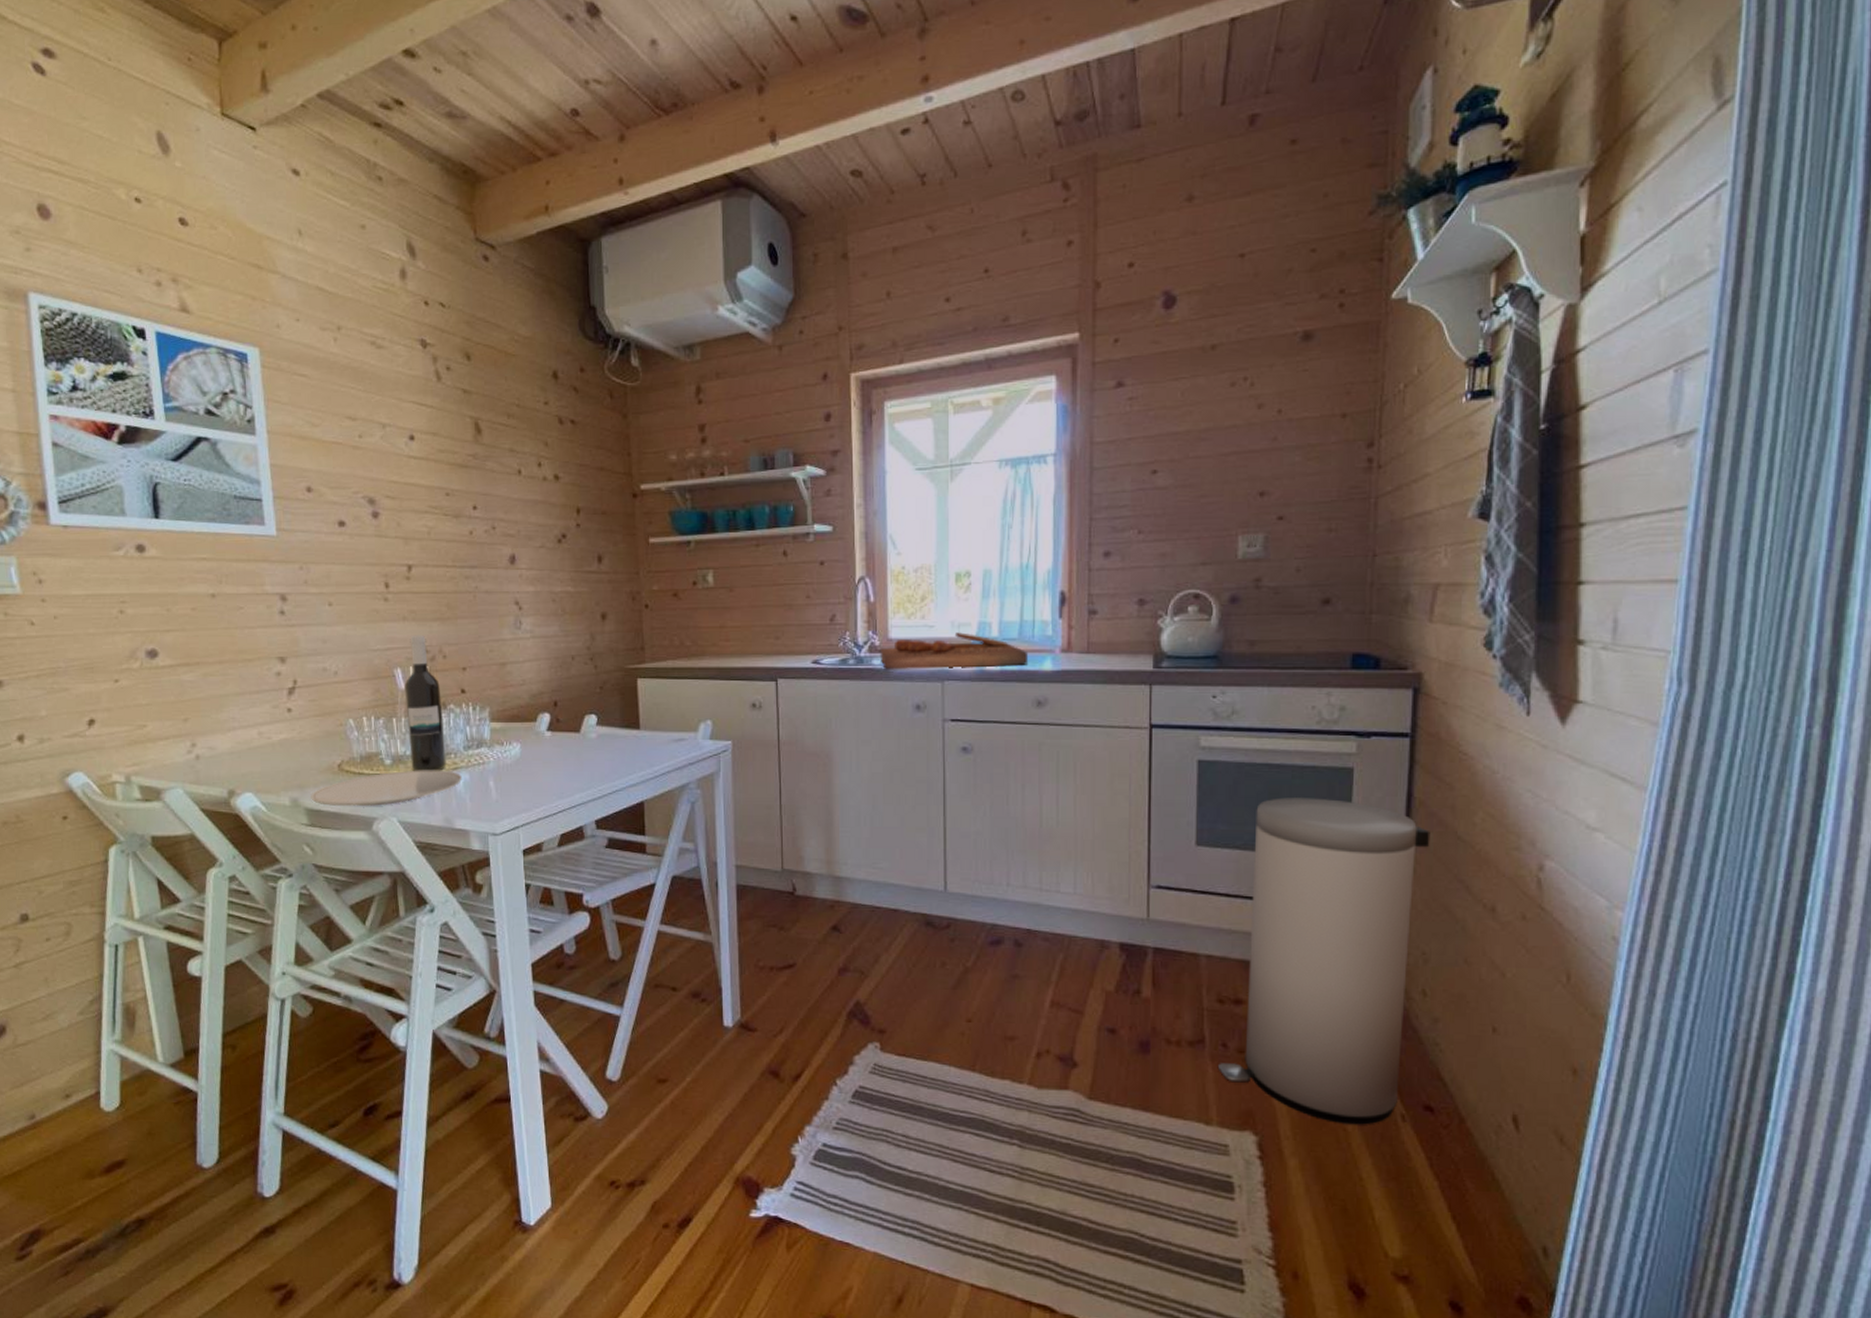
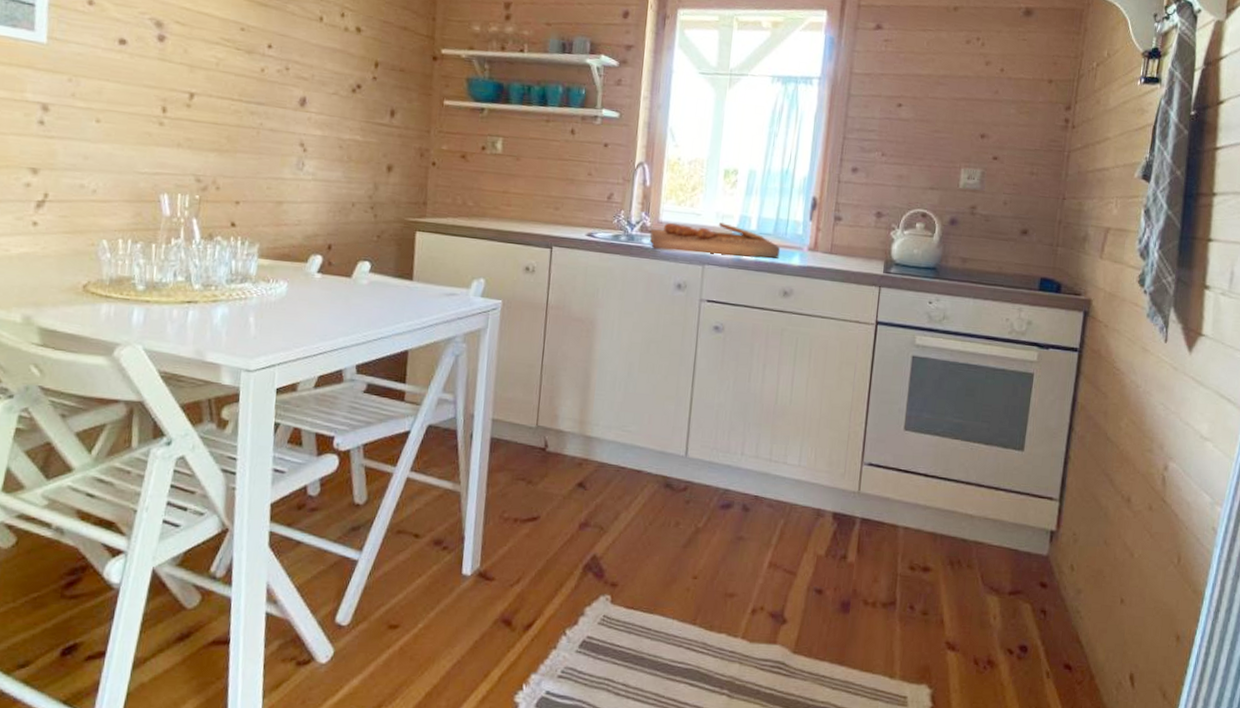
plate: present [311,770,462,806] -> none [47,298,221,332]
wine bottle: present [404,635,446,771] -> none [166,162,209,302]
pedal bin: present [1217,798,1430,1125] -> none [904,394,1087,680]

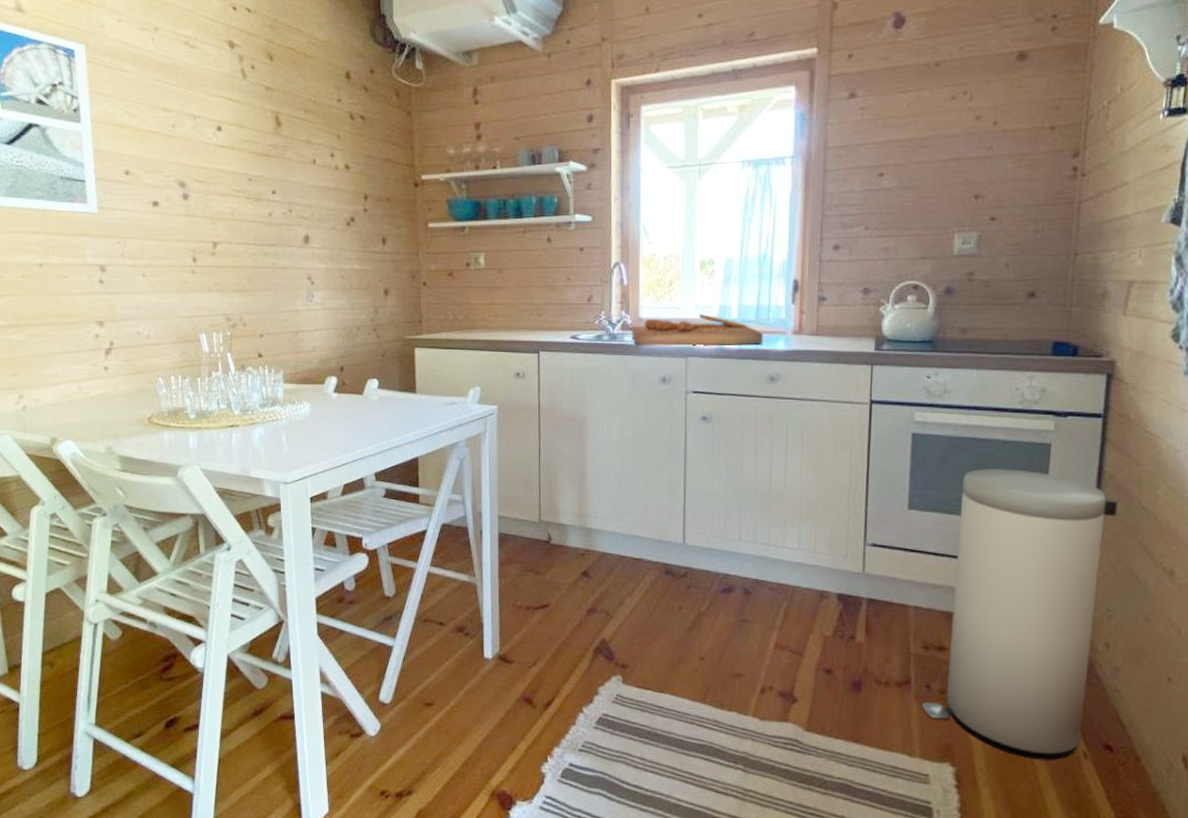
pedal bin: none [904,394,1087,680] -> present [921,468,1118,760]

